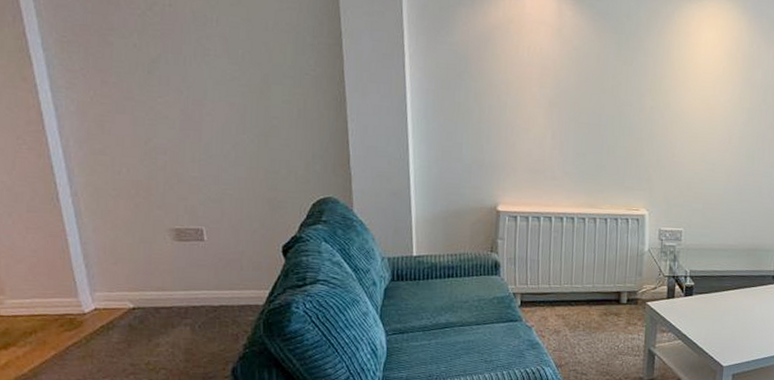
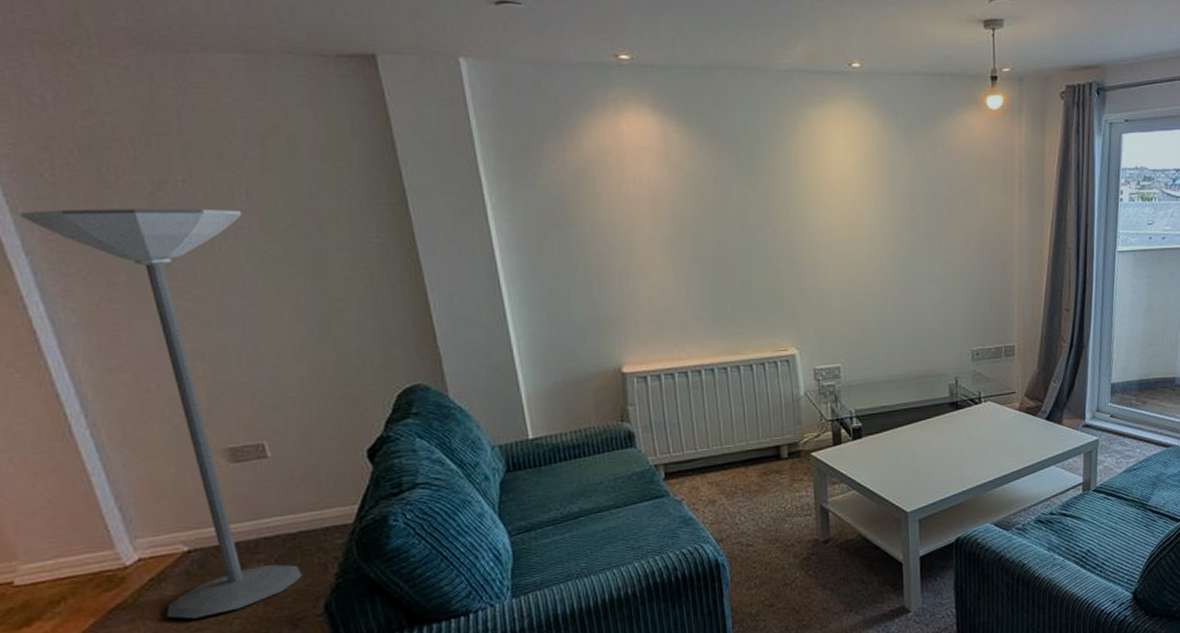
floor lamp: none [44,15,218,364] -> present [21,208,303,619]

